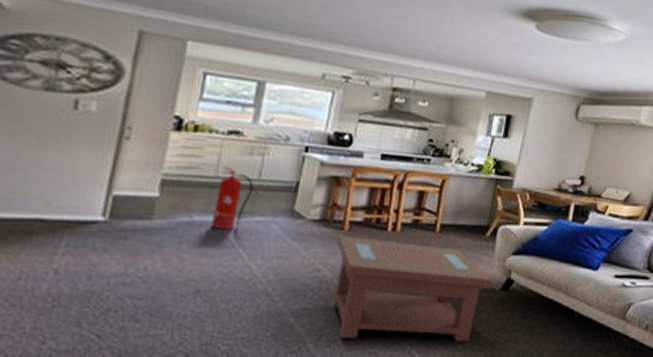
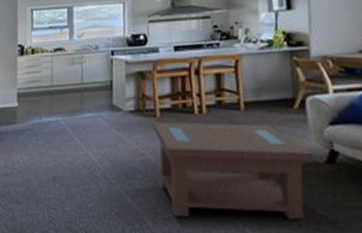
fire extinguisher: present [211,167,254,229] -> none [55,77,80,126]

